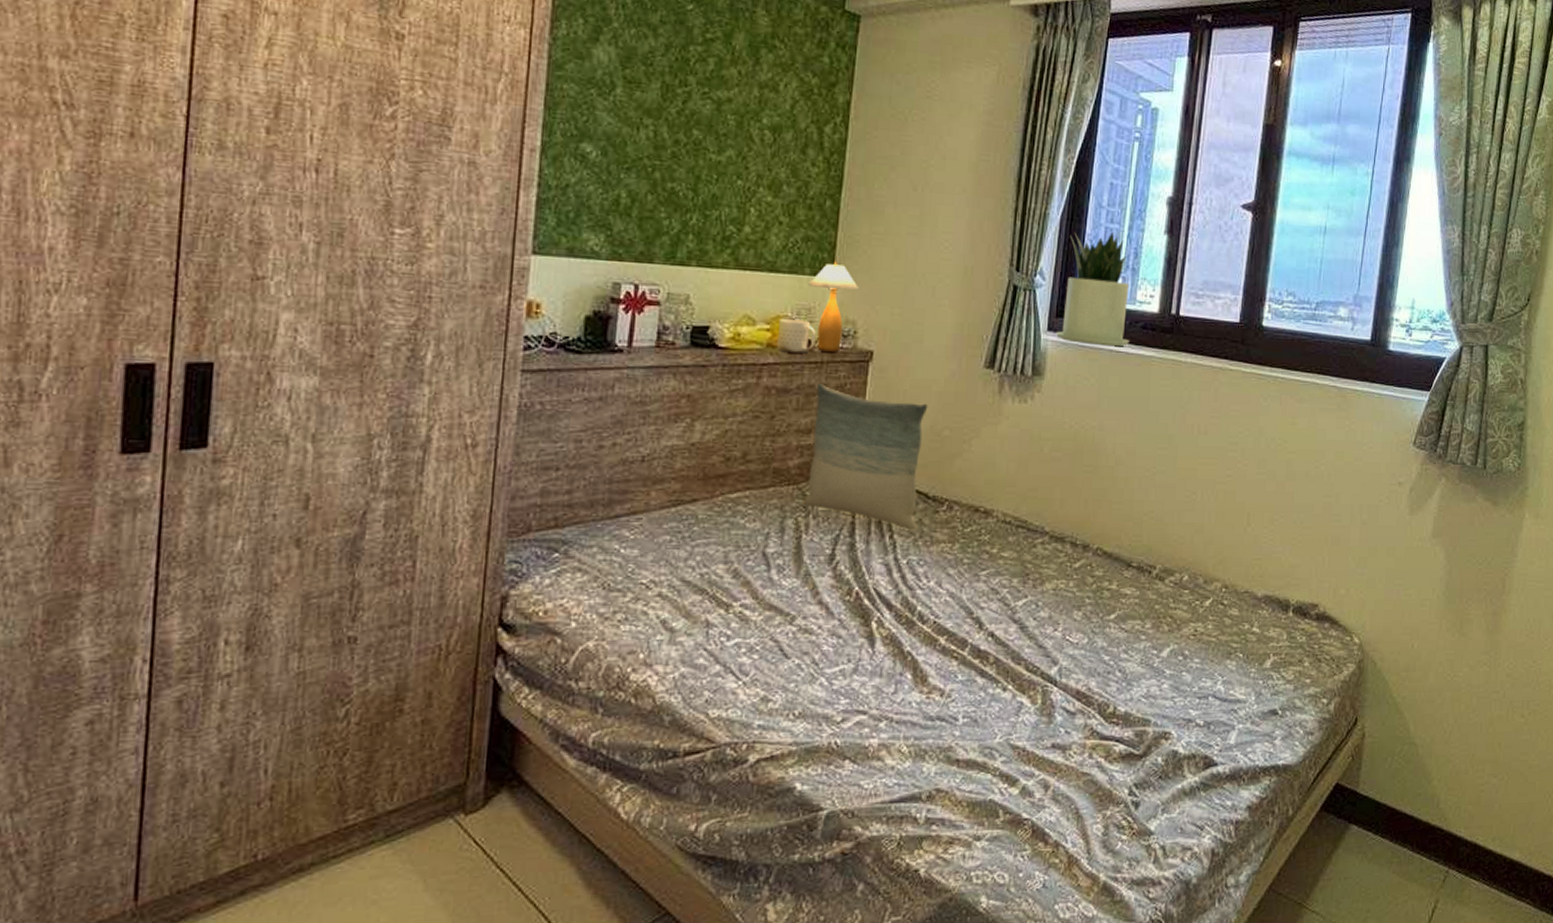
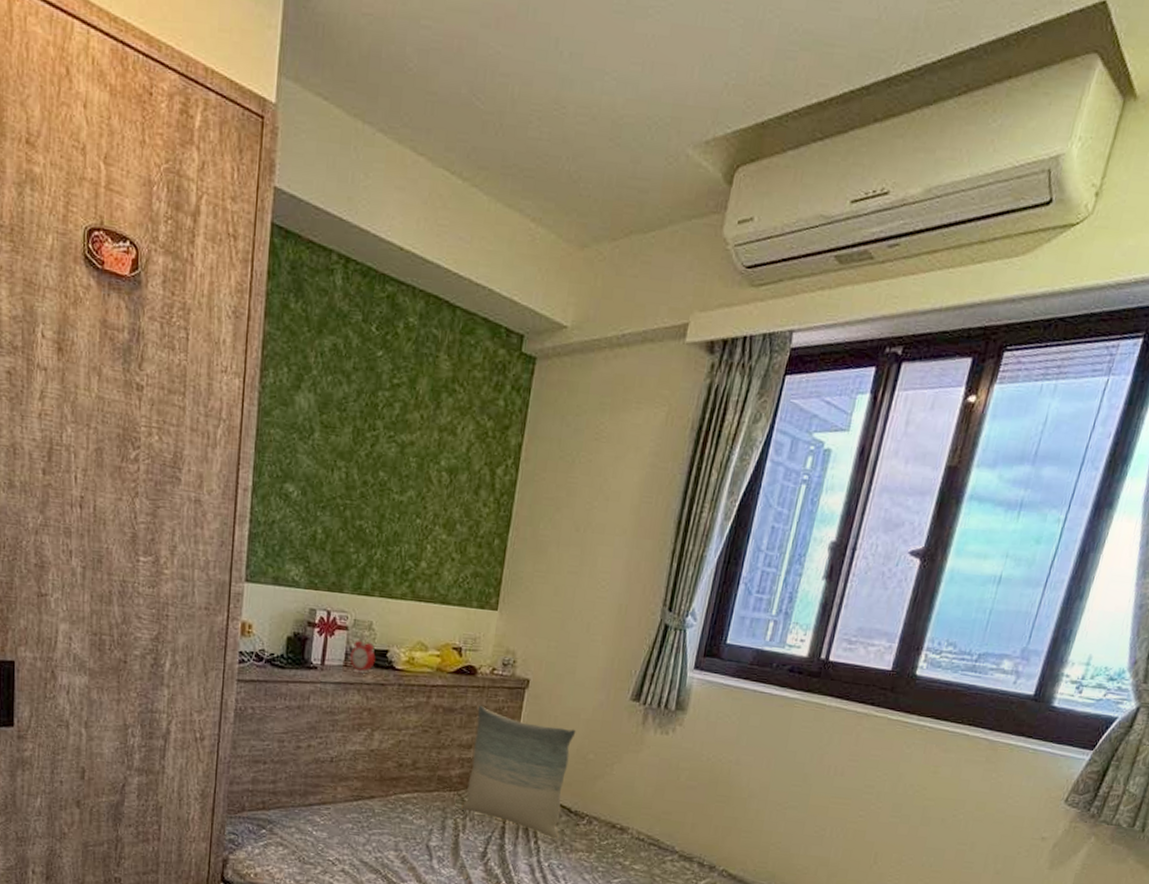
alarm clock: none [663,310,694,355] -> present [350,635,376,674]
mug: present [776,319,817,353] -> none [444,647,480,678]
table lamp: present [807,257,860,353] -> none [474,592,521,679]
planter: present [1055,232,1130,347] -> none [701,575,781,688]

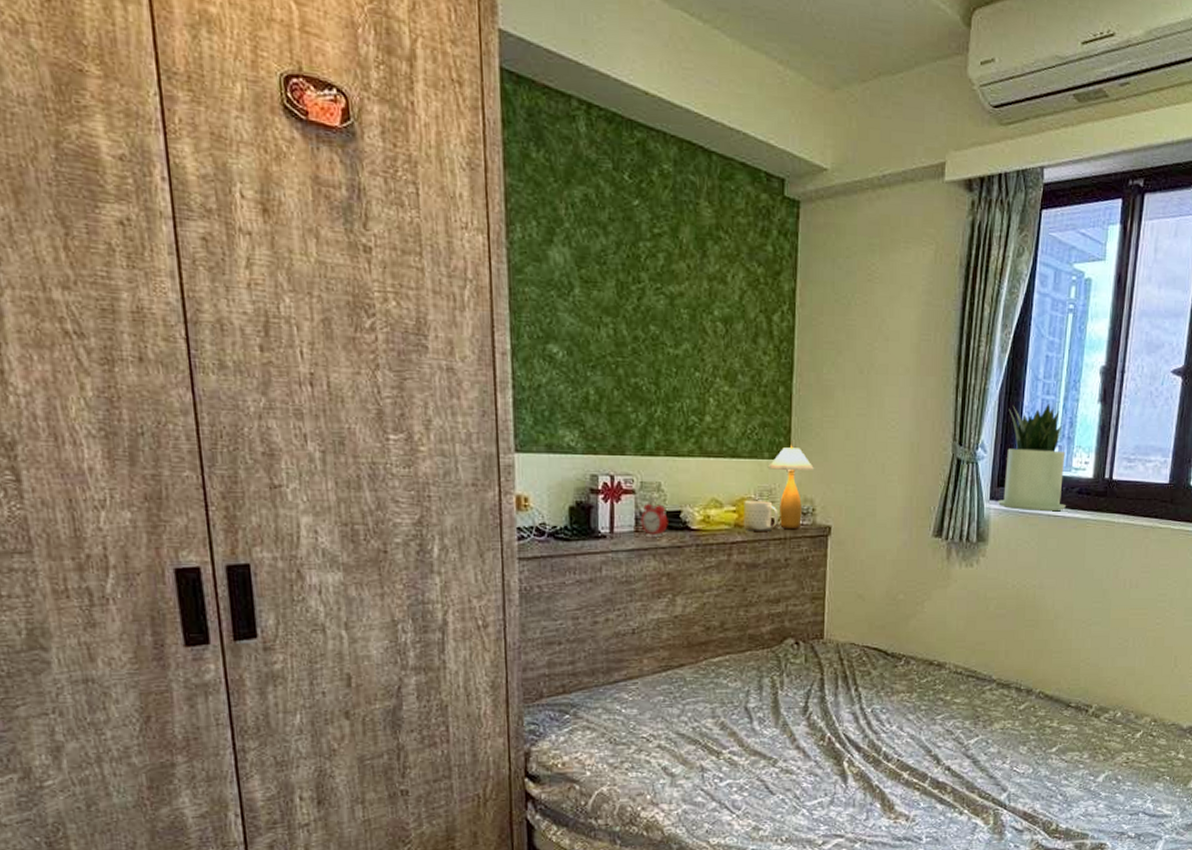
mug: none [444,647,480,678] -> present [743,501,779,531]
pillow: present [461,705,576,839] -> none [777,557,884,683]
table lamp: none [474,592,521,679] -> present [767,441,815,530]
planter: none [701,575,781,688] -> present [997,404,1067,512]

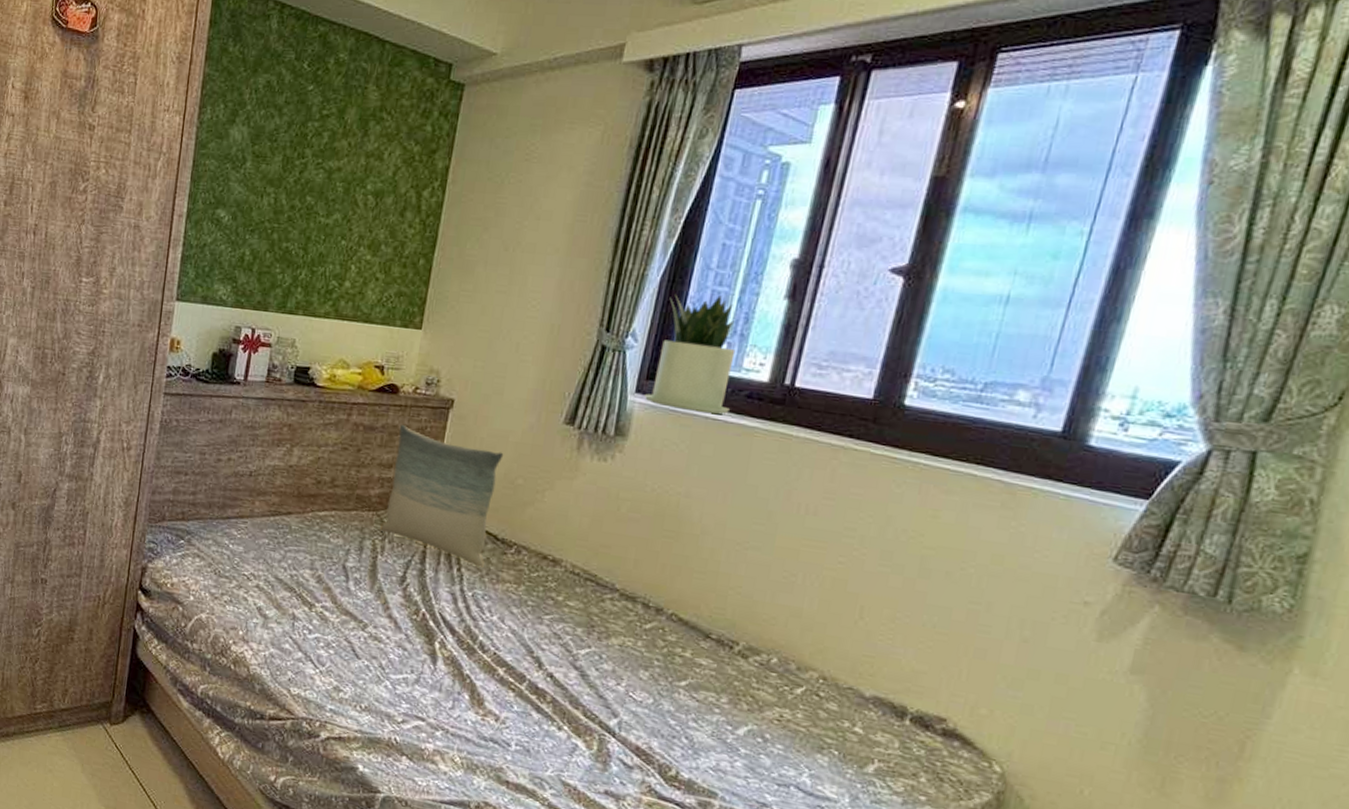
alarm clock: present [641,497,668,538] -> none [272,352,297,390]
mug: present [743,501,779,531] -> none [366,365,403,397]
table lamp: present [767,441,815,530] -> none [397,311,446,399]
pillow: none [777,557,884,683] -> present [380,424,504,567]

